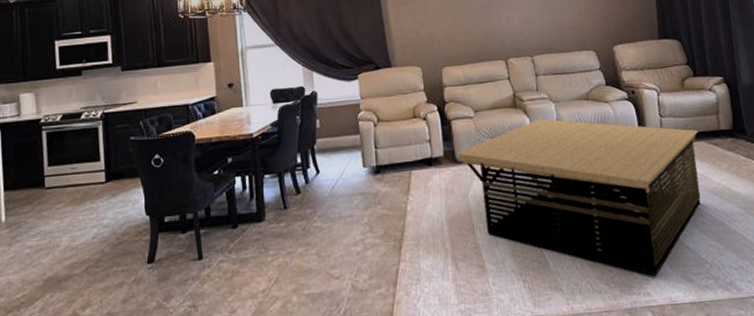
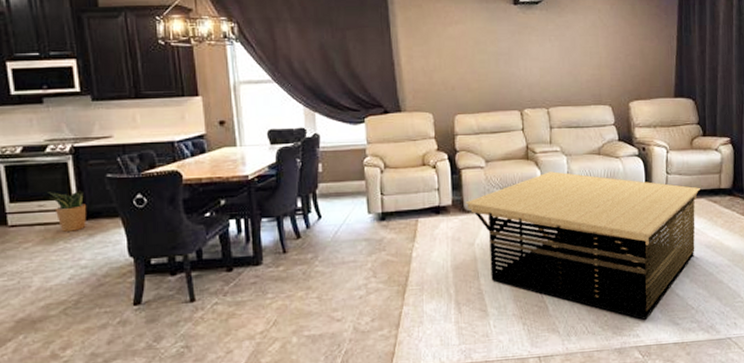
potted plant: none [80,153,111,192] -> present [48,191,86,232]

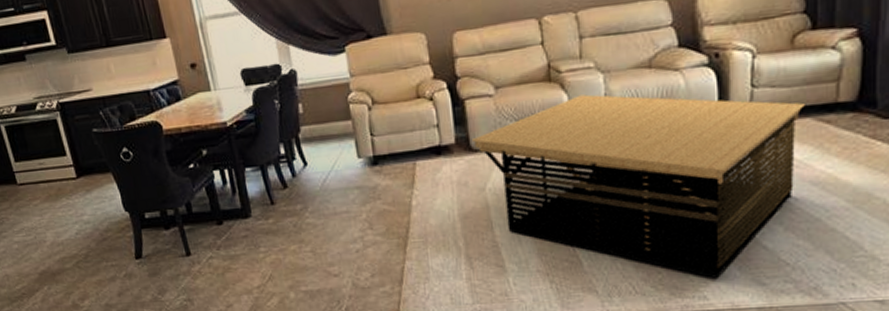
potted plant: present [48,191,86,232] -> none [44,147,83,188]

